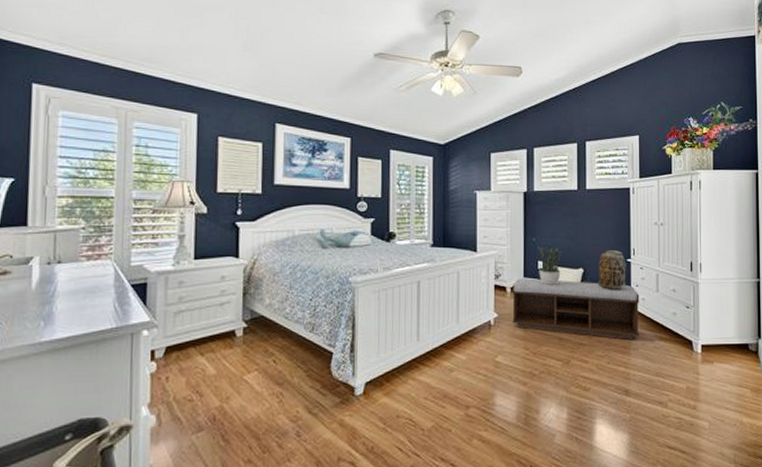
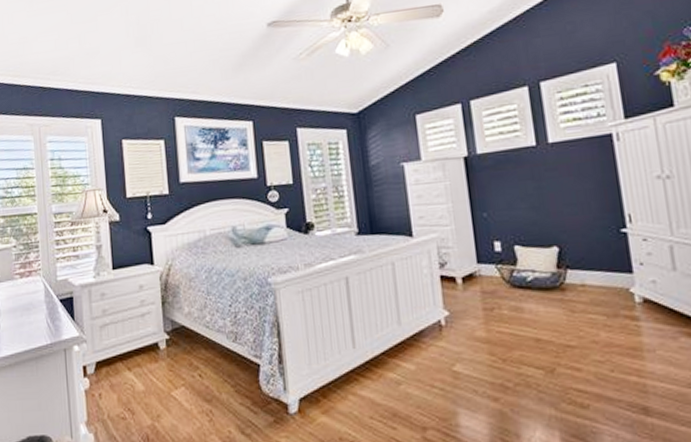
bench: present [512,278,640,341] -> none [463,263,655,339]
potted plant: present [536,245,564,285] -> none [489,221,528,271]
decorative urn: present [599,250,626,291] -> none [579,218,624,273]

